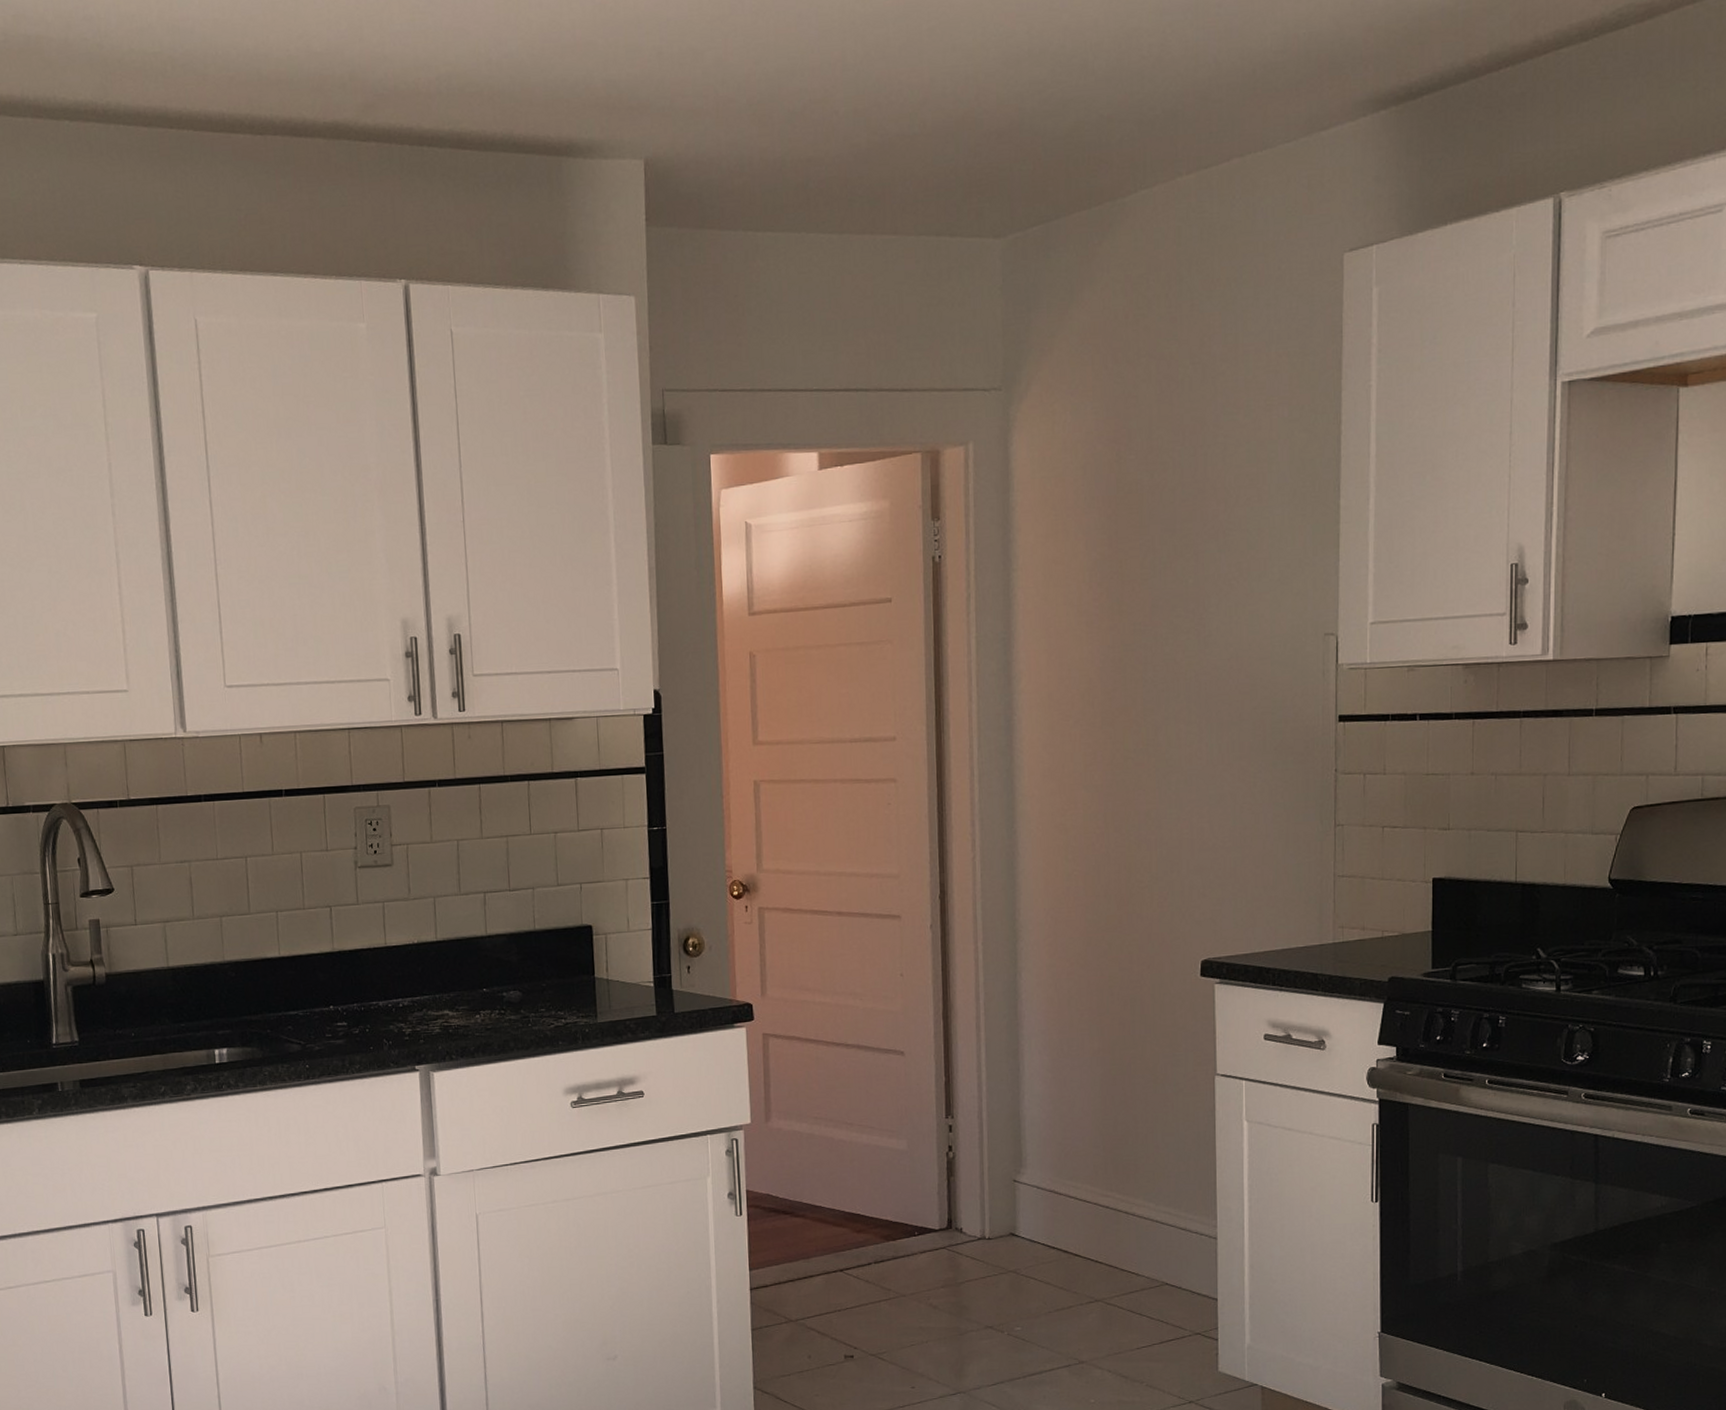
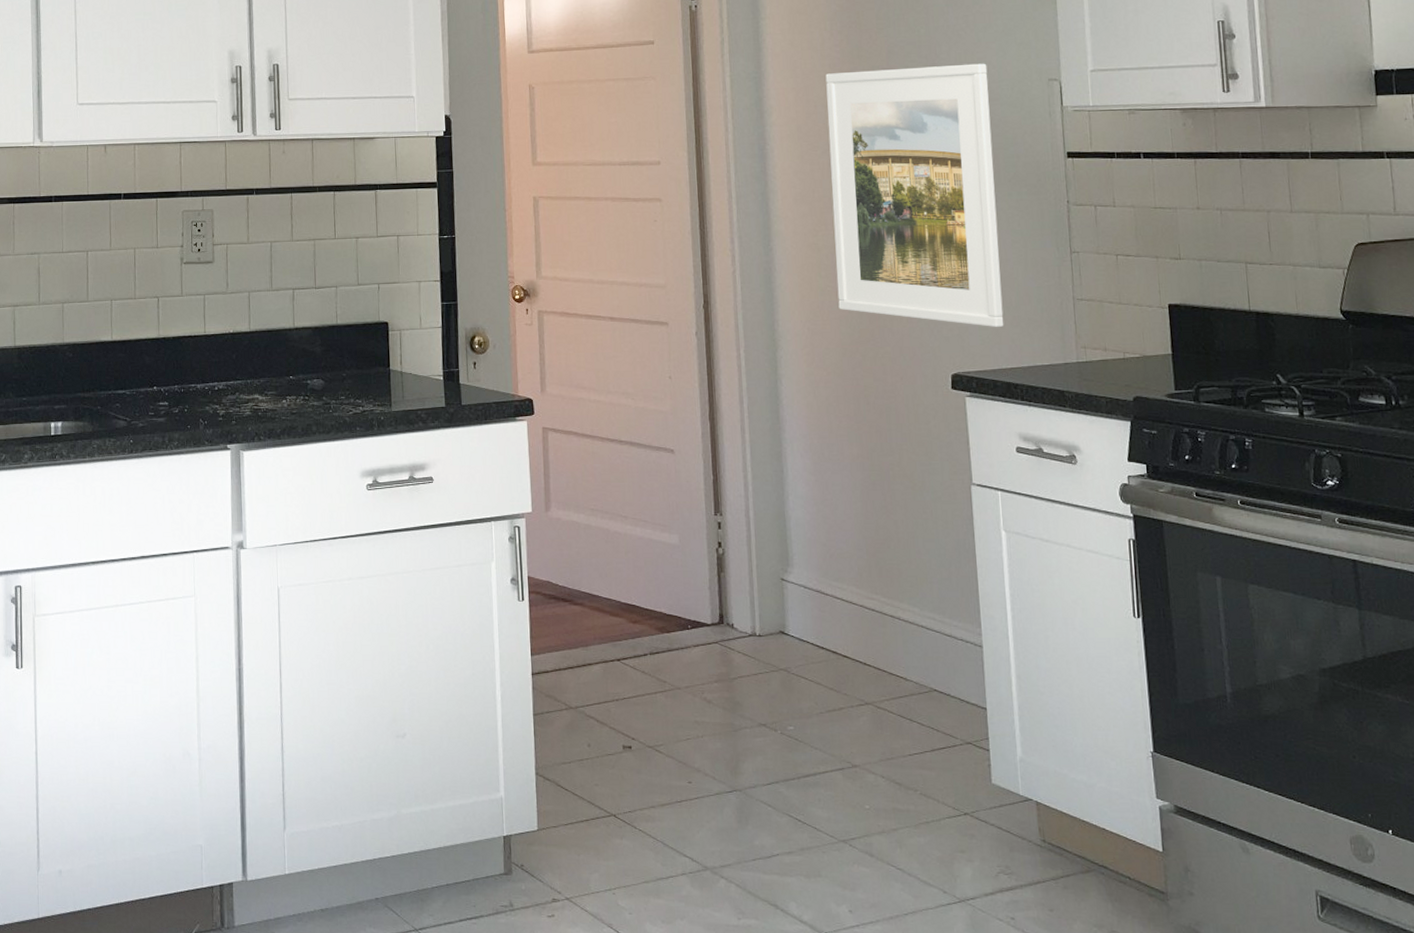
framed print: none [1082,617,1260,910] -> present [825,63,1004,328]

